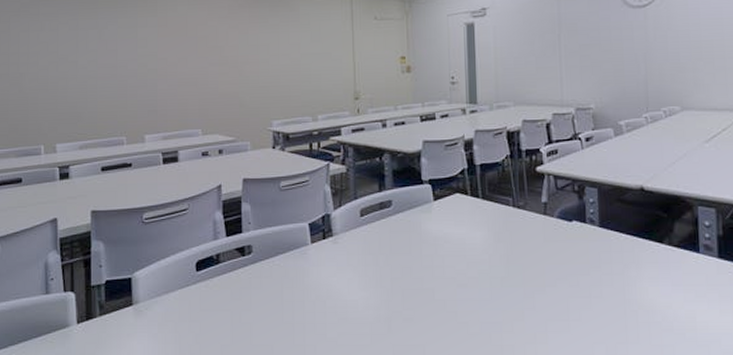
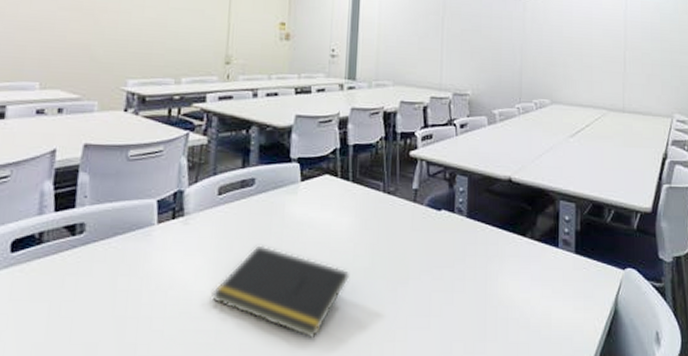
notepad: none [364,259,487,341] -> present [212,245,349,339]

